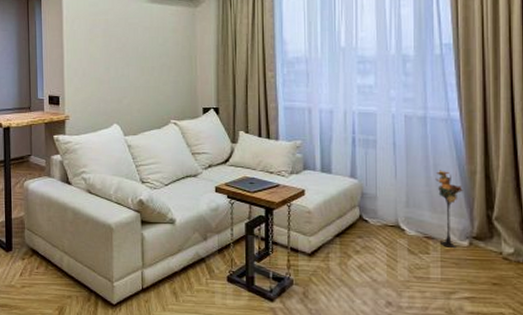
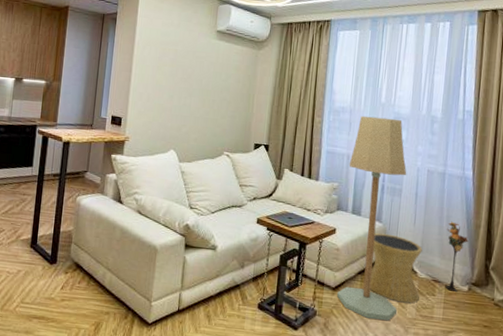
floor lamp: none [311,63,385,284] -> present [337,115,407,320]
side table: none [349,190,411,264] -> present [370,233,423,303]

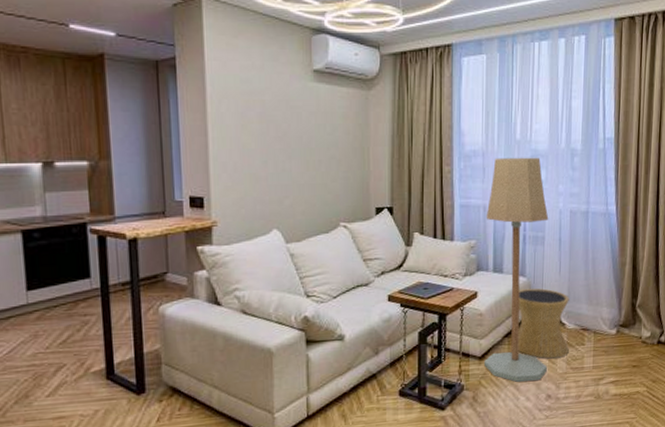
potted plant: present [445,221,469,292] -> none [593,263,615,337]

